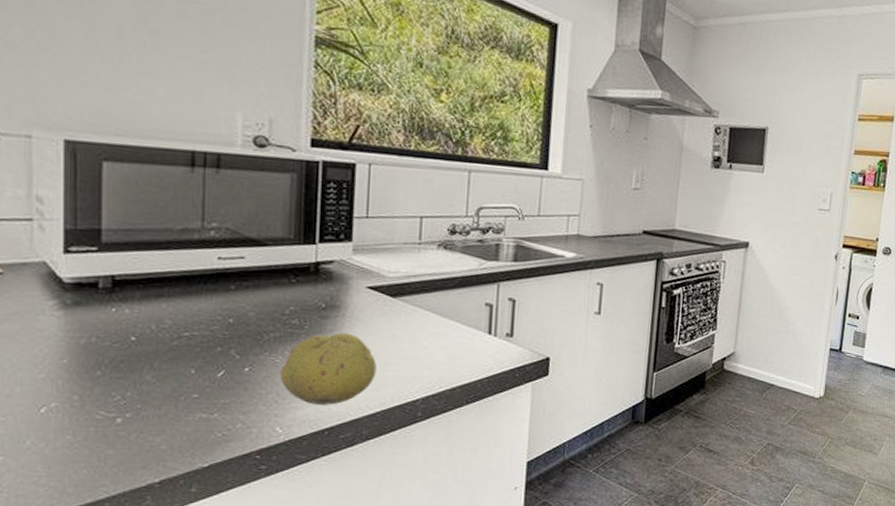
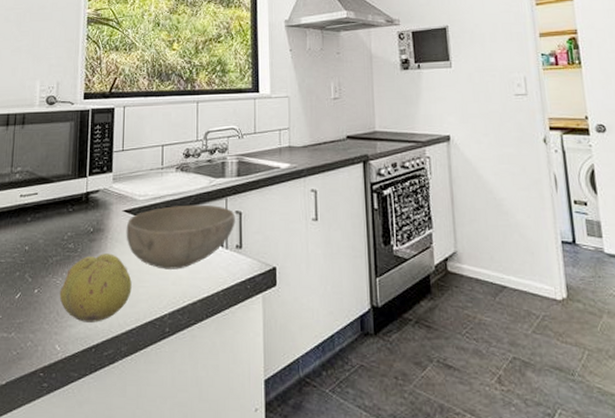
bowl: none [370,286,508,355] -> present [126,204,235,269]

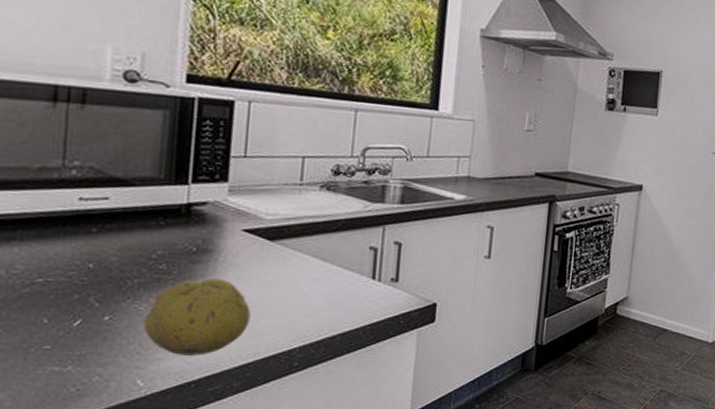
bowl: present [126,204,235,269] -> none [245,229,394,301]

